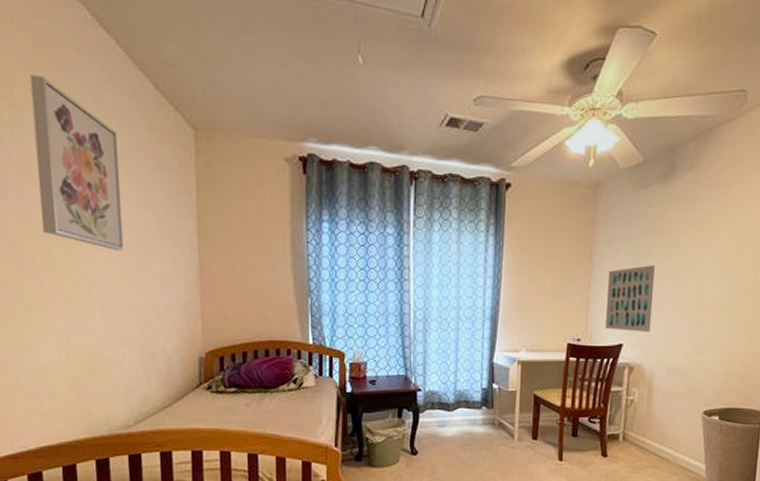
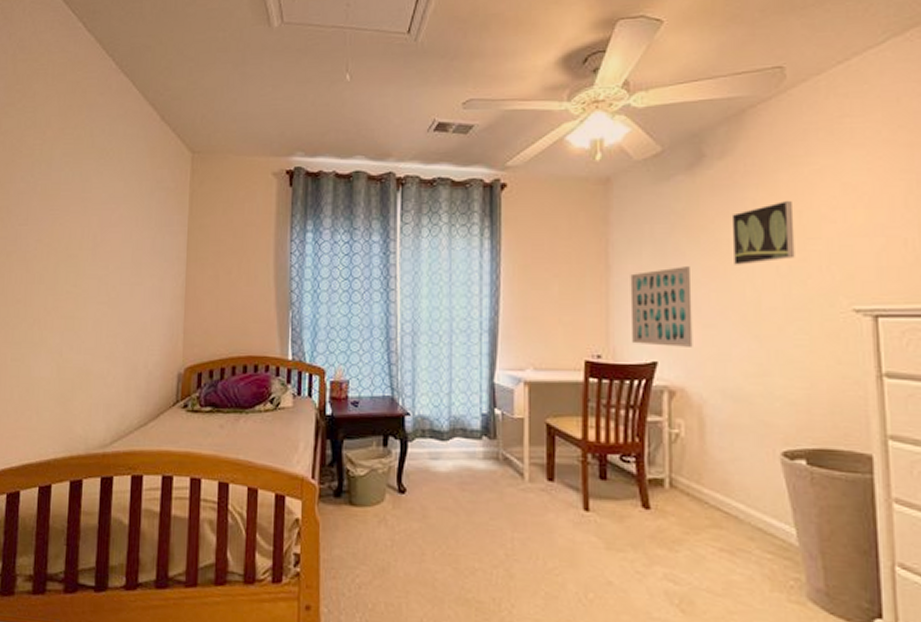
wall art: present [29,74,125,250] -> none [53,116,125,267]
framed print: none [688,211,737,265] -> present [731,200,795,265]

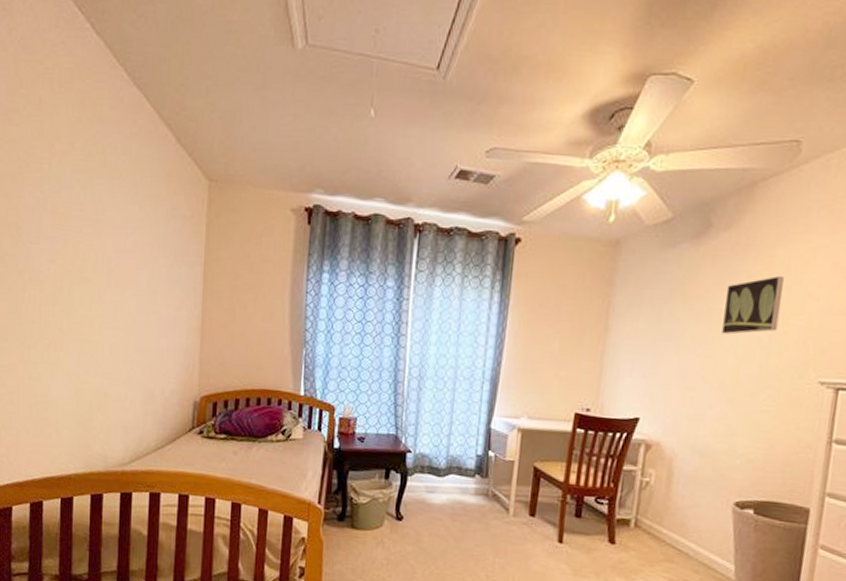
wall art: present [630,267,693,347] -> none [620,331,681,407]

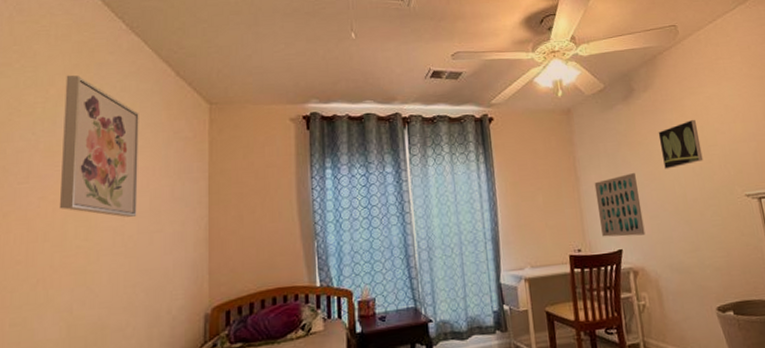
wall art: none [67,129,139,294] -> present [60,75,139,217]
wall art: none [620,331,681,407] -> present [594,173,645,237]

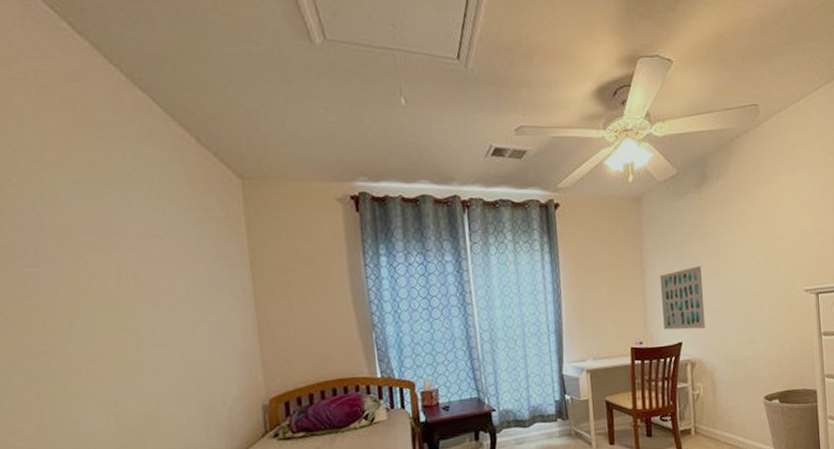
wall art: present [60,75,139,217] -> none [60,137,174,306]
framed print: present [658,119,704,169] -> none [727,210,769,263]

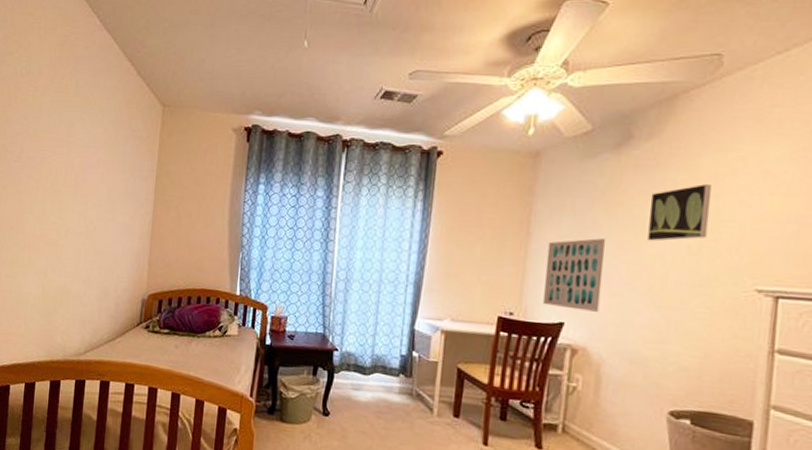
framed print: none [727,210,769,263] -> present [648,183,711,241]

